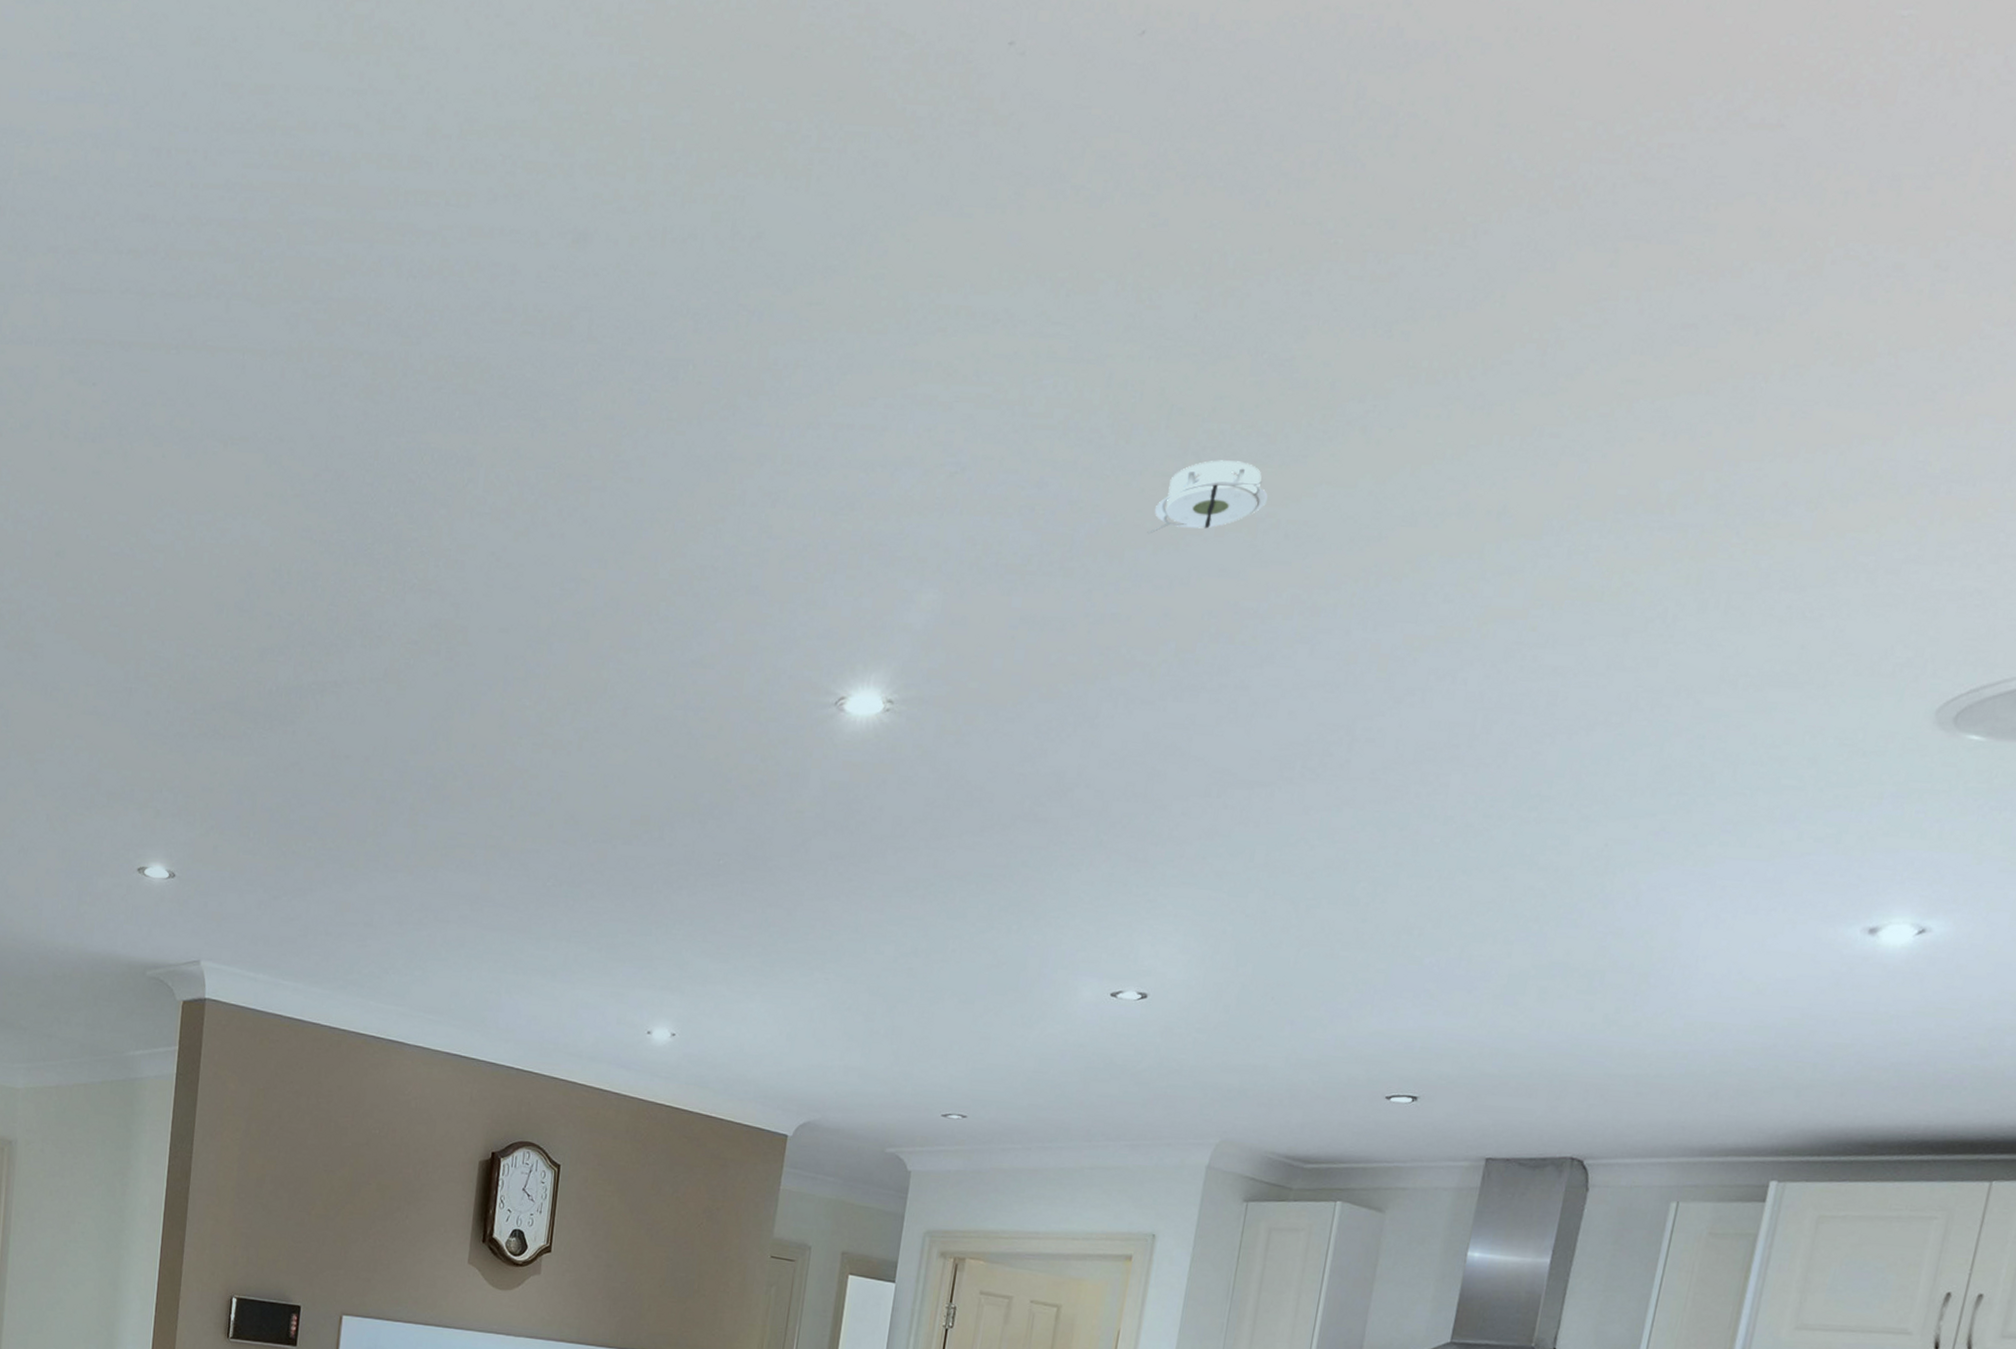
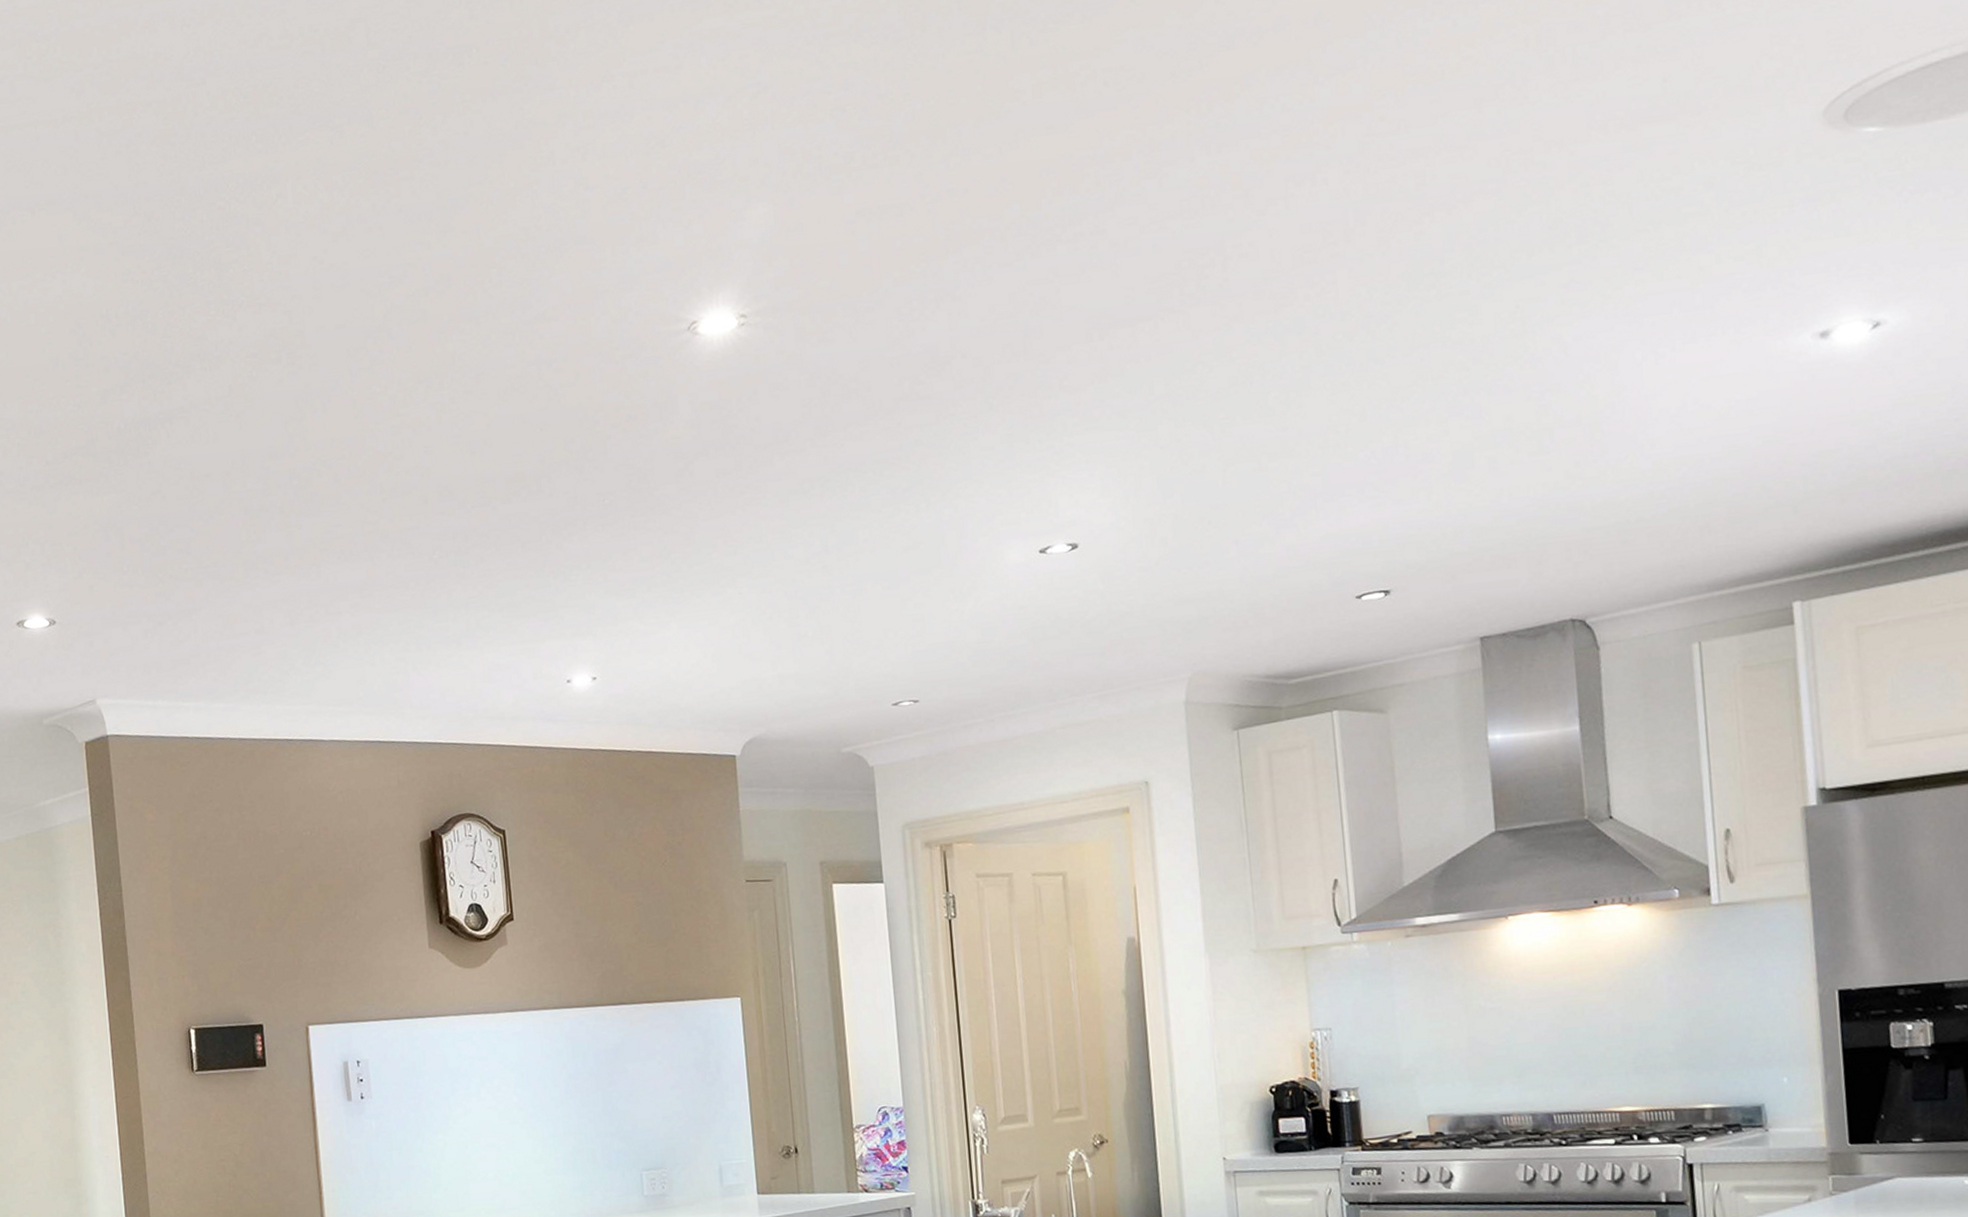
smoke detector: present [1147,460,1269,534] -> none [964,25,1078,110]

